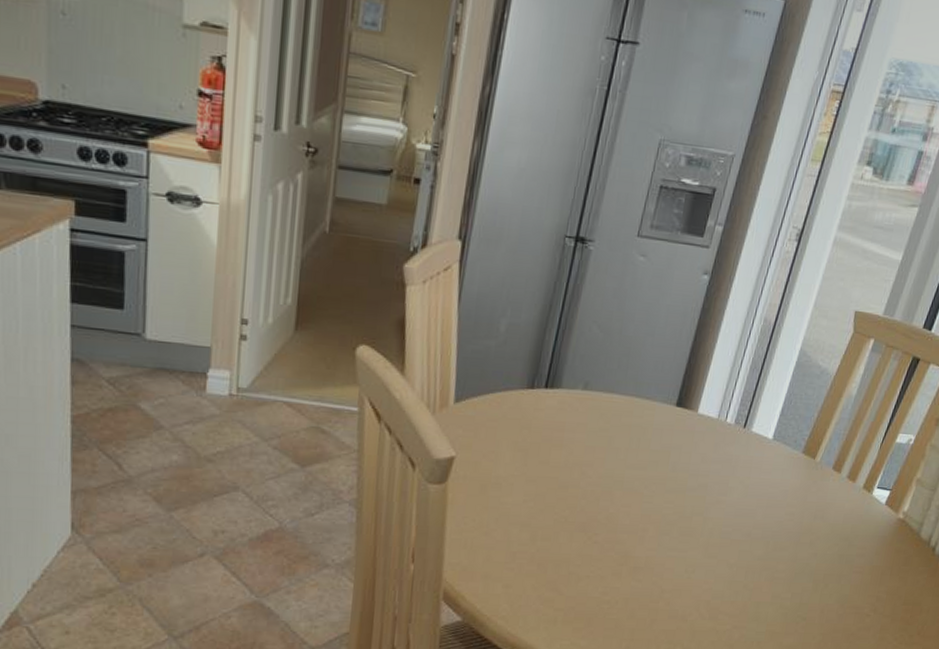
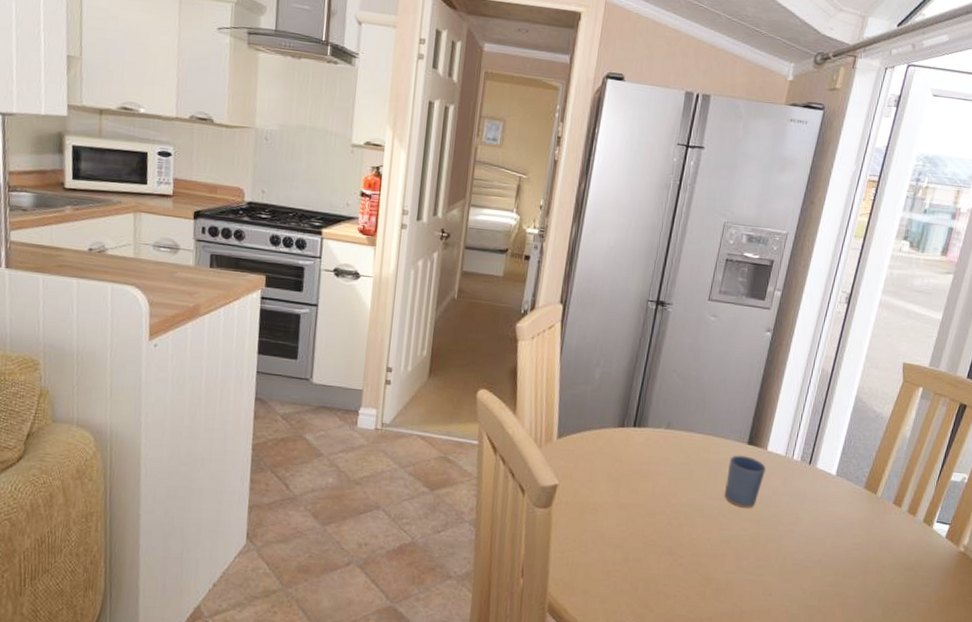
mug: none [647,418,695,478] -> present [725,455,766,508]

